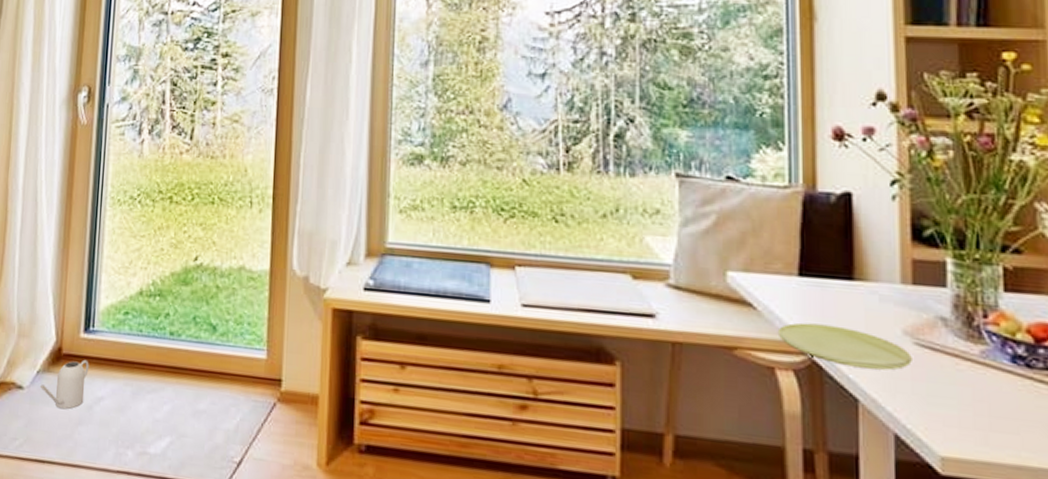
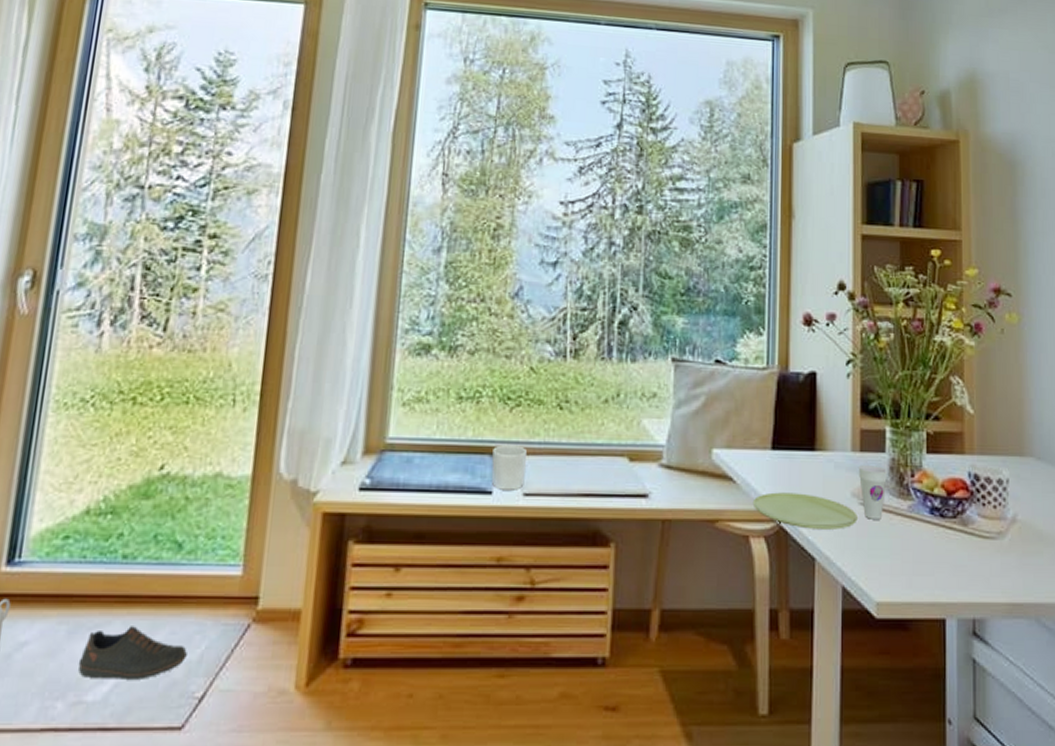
shoe: none [141,393,225,440] -> present [78,626,187,679]
mug: none [488,255,524,301] -> present [491,445,528,490]
cup: none [910,299,950,364] -> present [858,464,887,520]

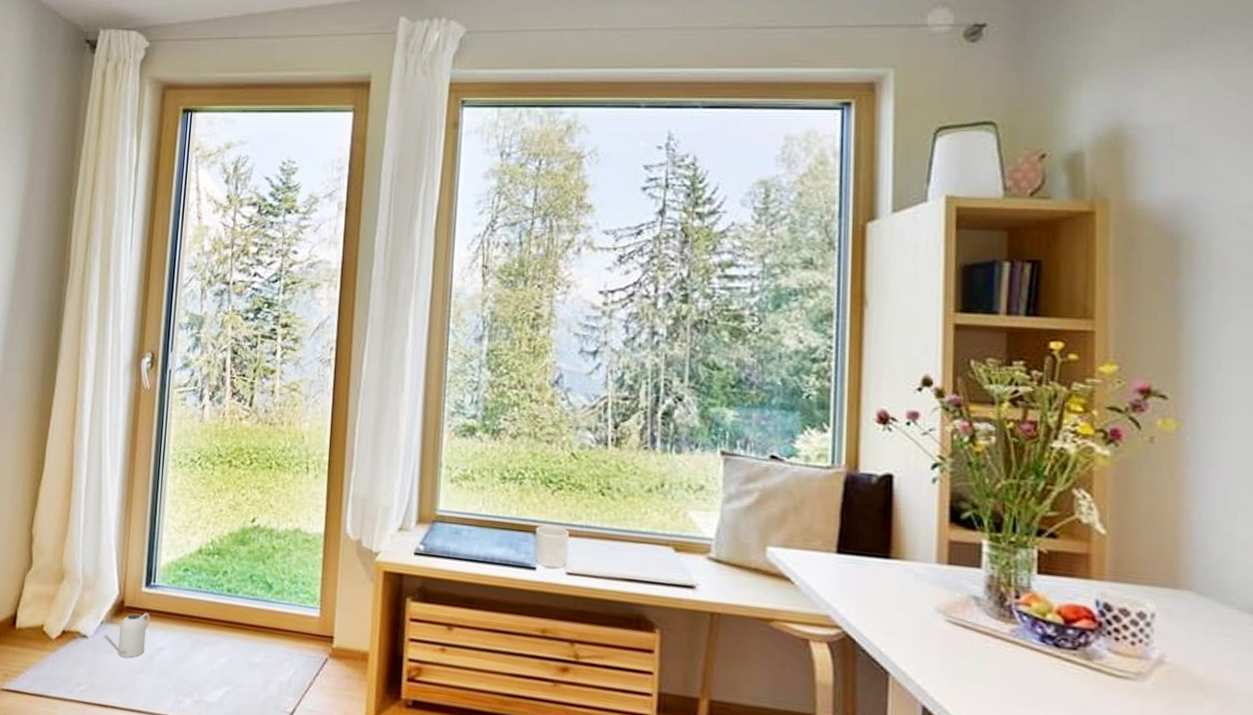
shoe: present [78,626,187,679] -> none [199,647,279,691]
plate: present [752,492,858,530] -> none [813,597,943,646]
cup: present [858,464,887,520] -> none [944,578,983,641]

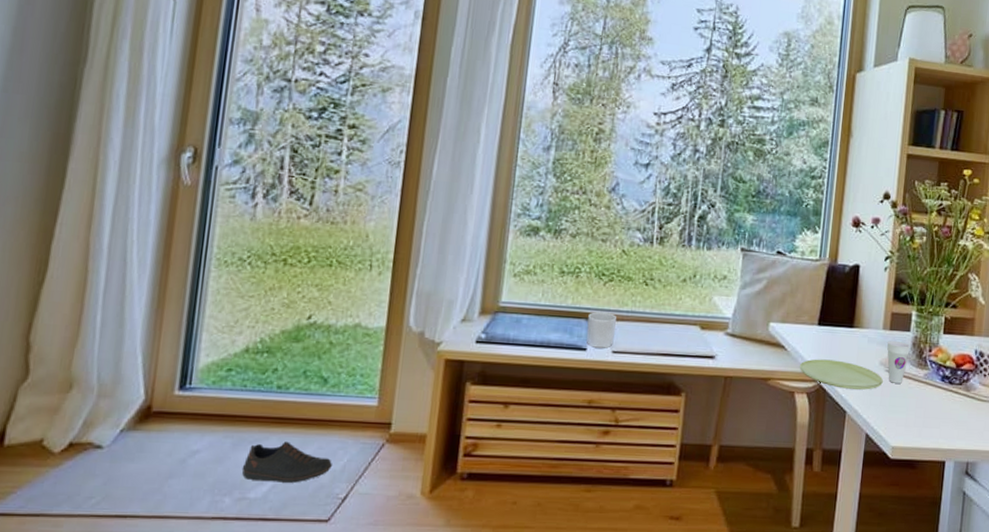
watering can: present [104,612,150,659] -> none [124,416,184,465]
shoe: none [199,647,279,691] -> present [242,441,332,483]
plate: none [813,597,943,646] -> present [799,359,883,390]
cup: none [944,578,983,641] -> present [887,340,910,384]

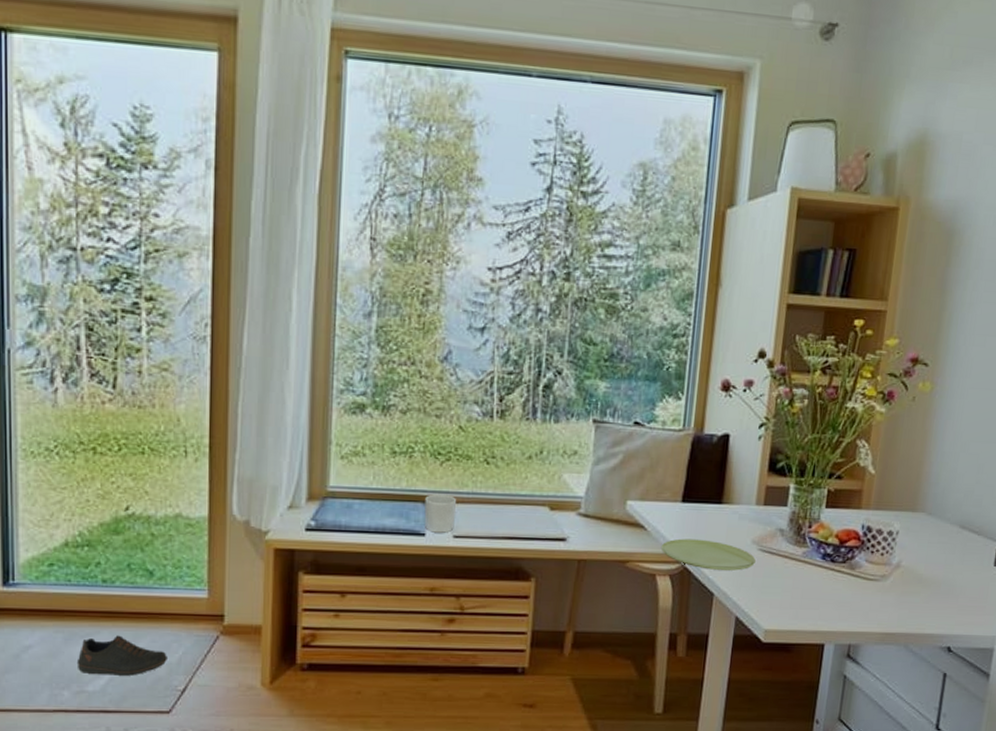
cup: present [887,340,910,384] -> none [760,516,787,563]

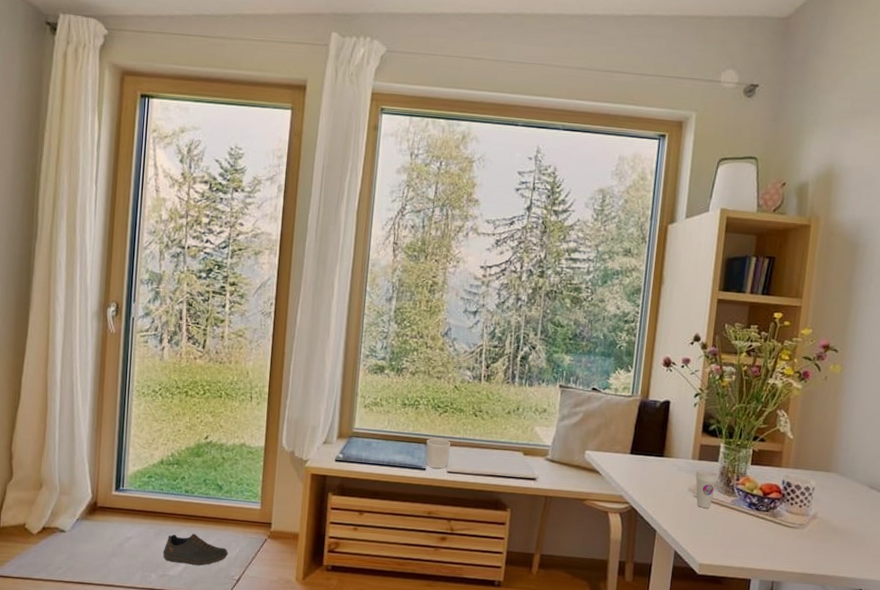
plate: present [660,538,756,571] -> none [612,483,692,513]
cup: none [760,516,787,563] -> present [695,469,718,508]

